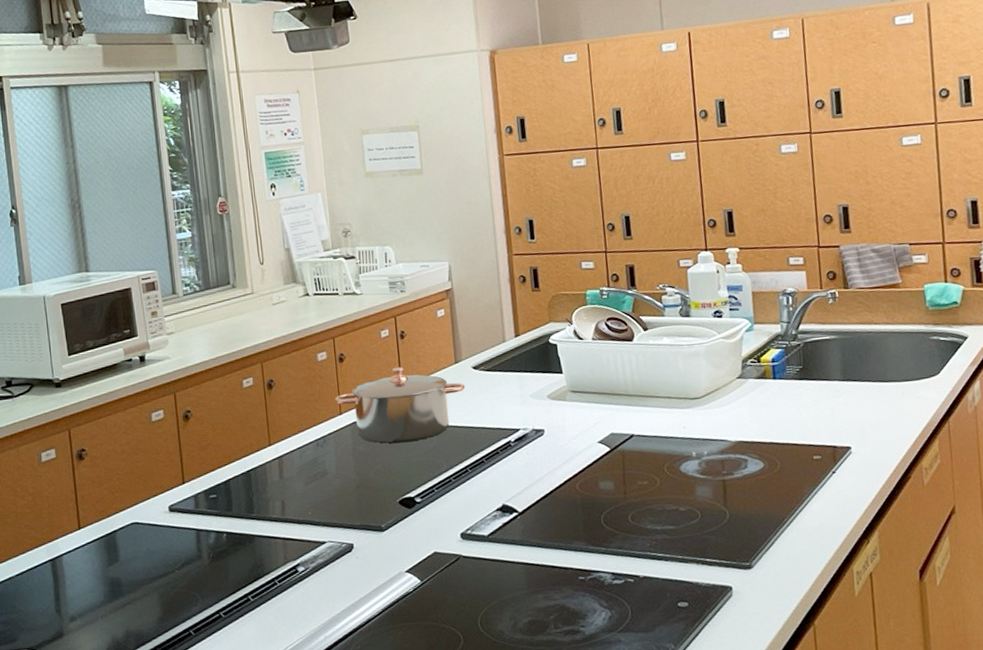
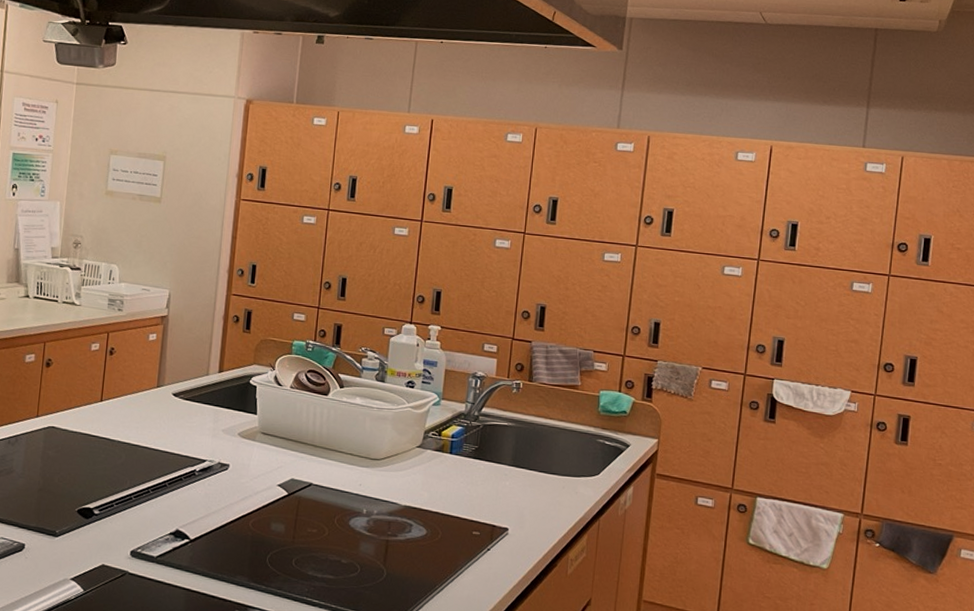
cooking pot: present [335,366,466,444] -> none [34,381,163,455]

